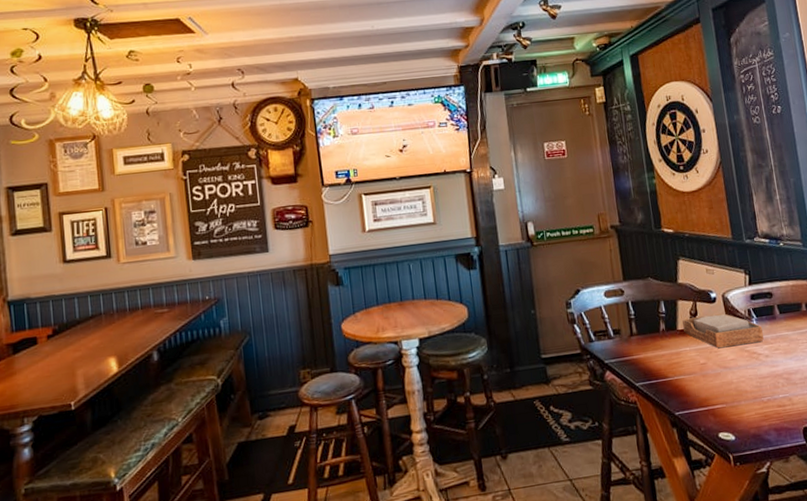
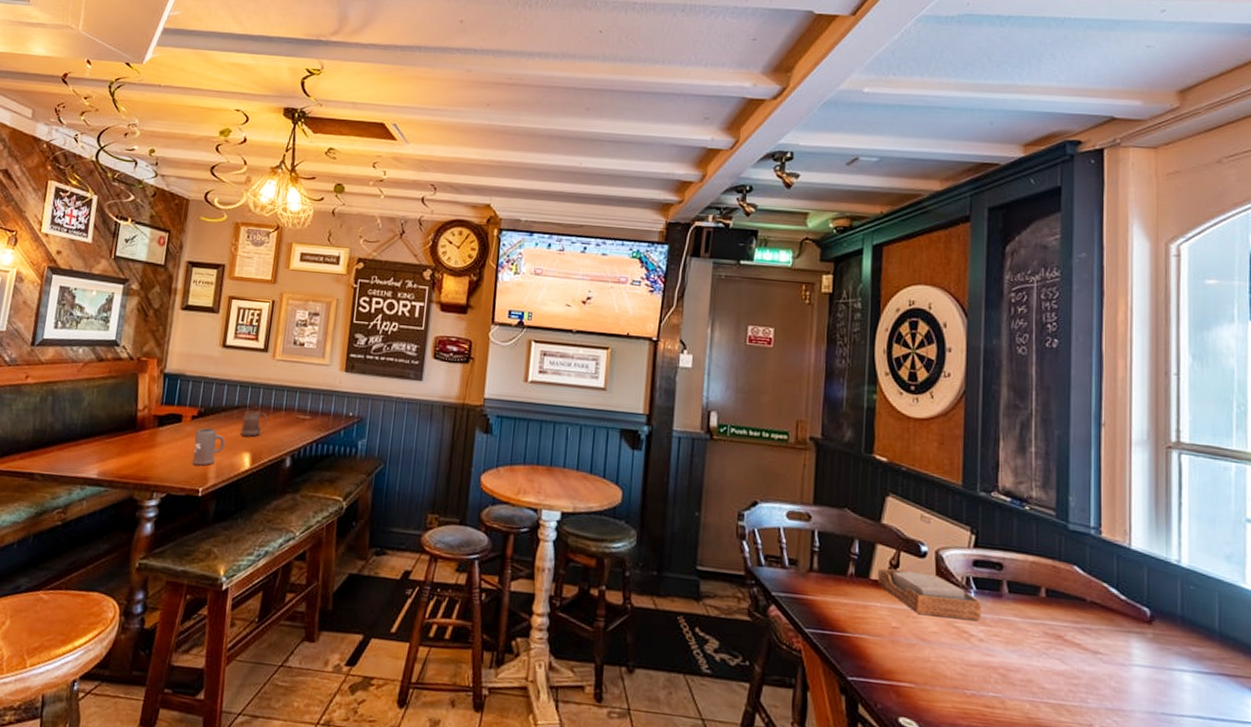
beer mug: none [54,342,88,382] -> present [192,428,225,466]
beer mug: none [100,316,126,343] -> present [240,410,268,437]

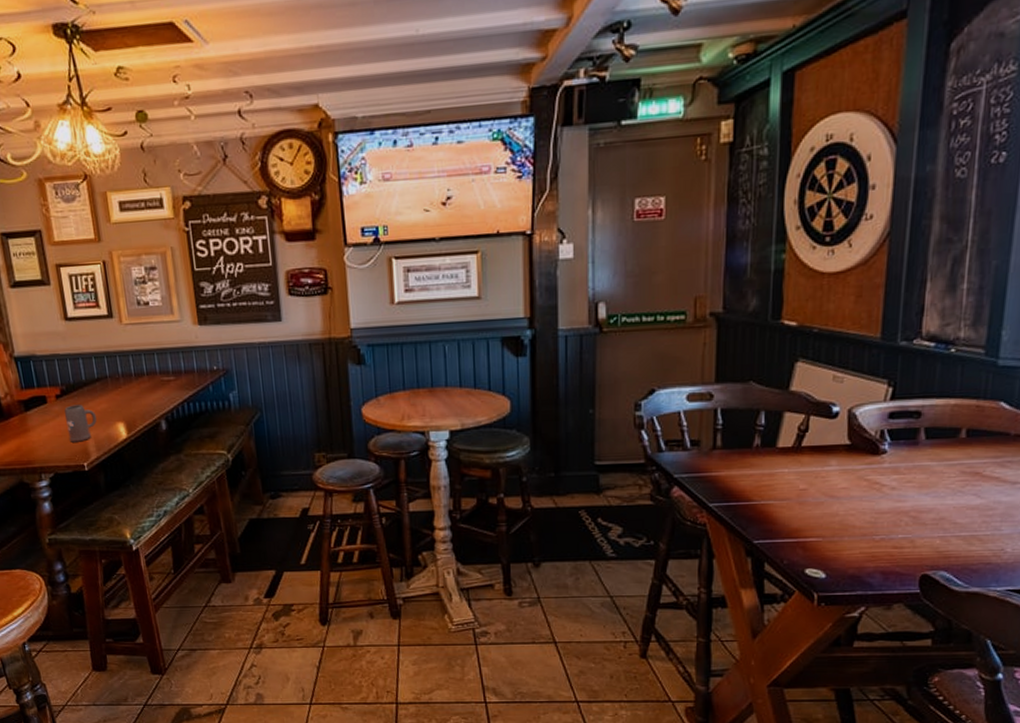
beer mug: present [240,410,268,437] -> none [106,380,132,408]
napkin holder: present [878,568,982,621] -> none [785,432,896,474]

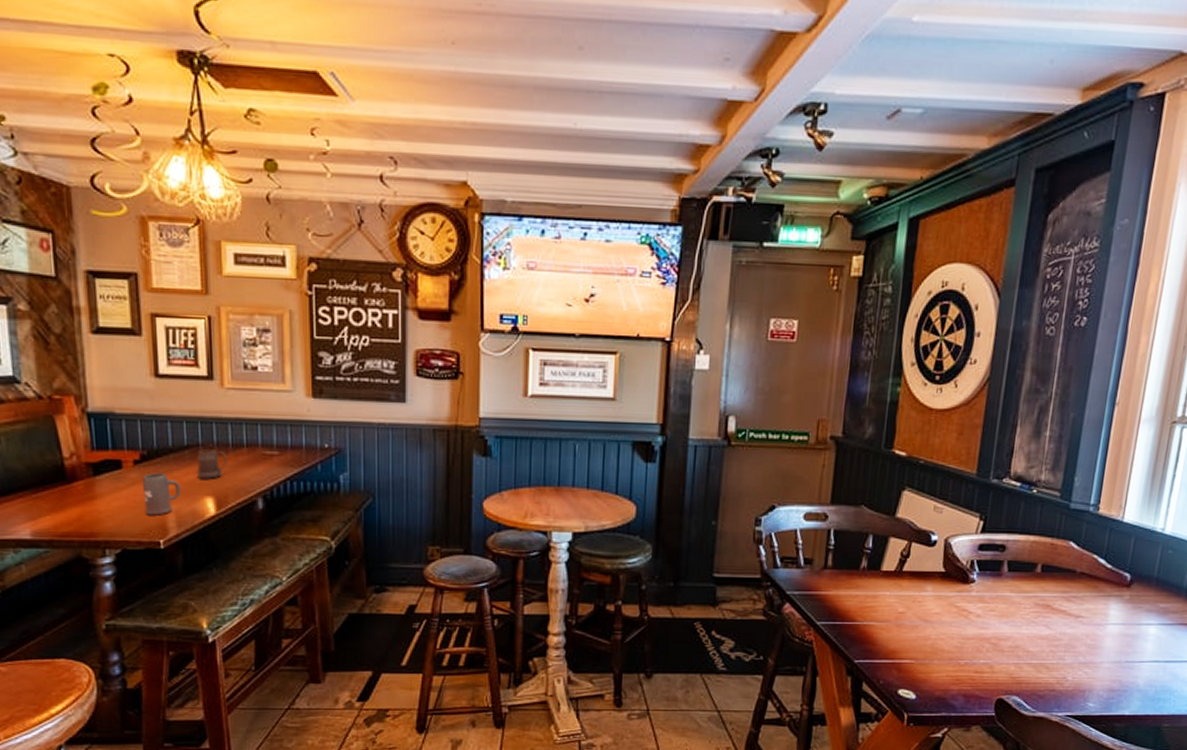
beer mug: none [106,380,132,408] -> present [197,449,227,480]

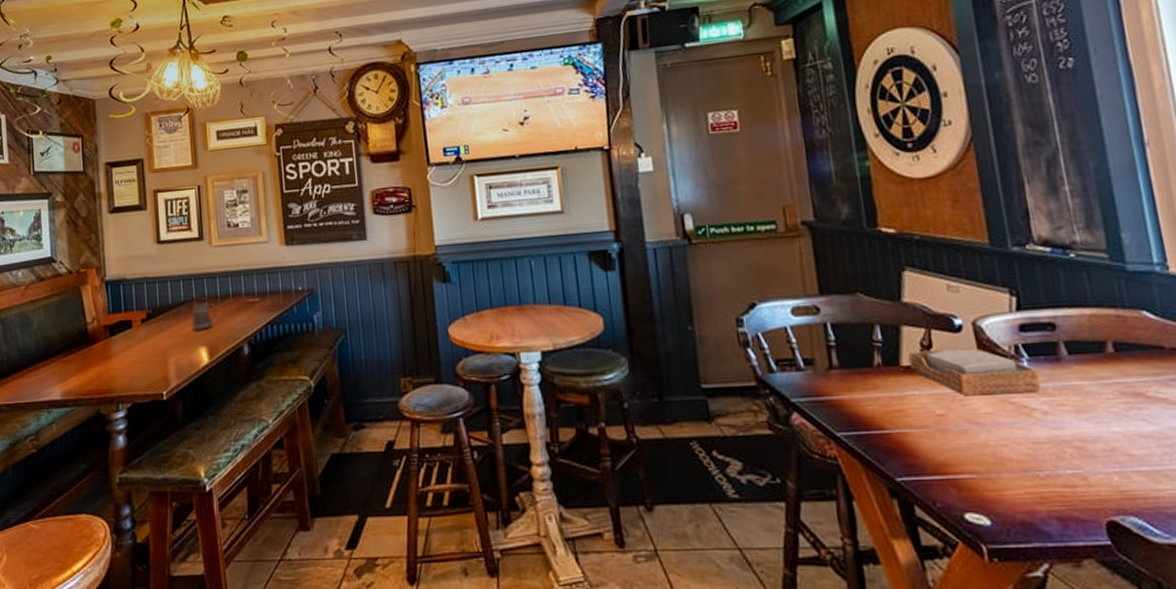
beer mug: present [142,473,181,516] -> none [148,328,180,369]
napkin holder: none [888,559,983,600] -> present [909,348,1041,396]

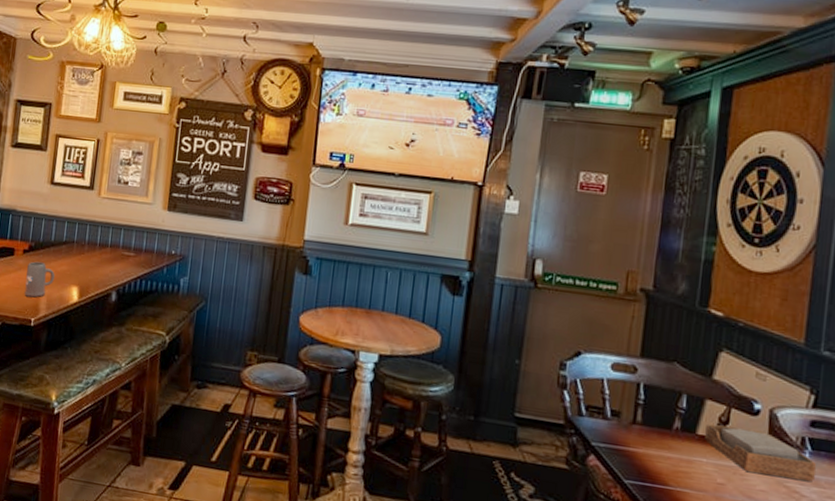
beer mug: none [148,328,180,369] -> present [24,261,55,298]
beer mug: present [192,303,217,332] -> none [69,246,94,272]

